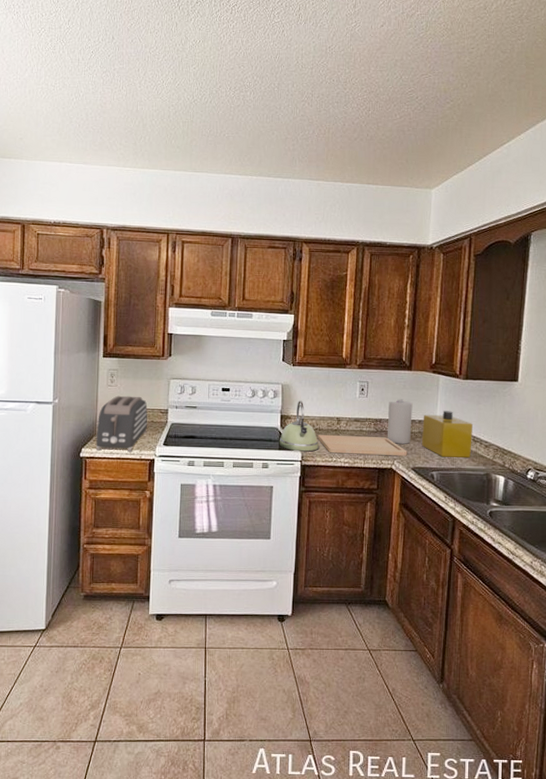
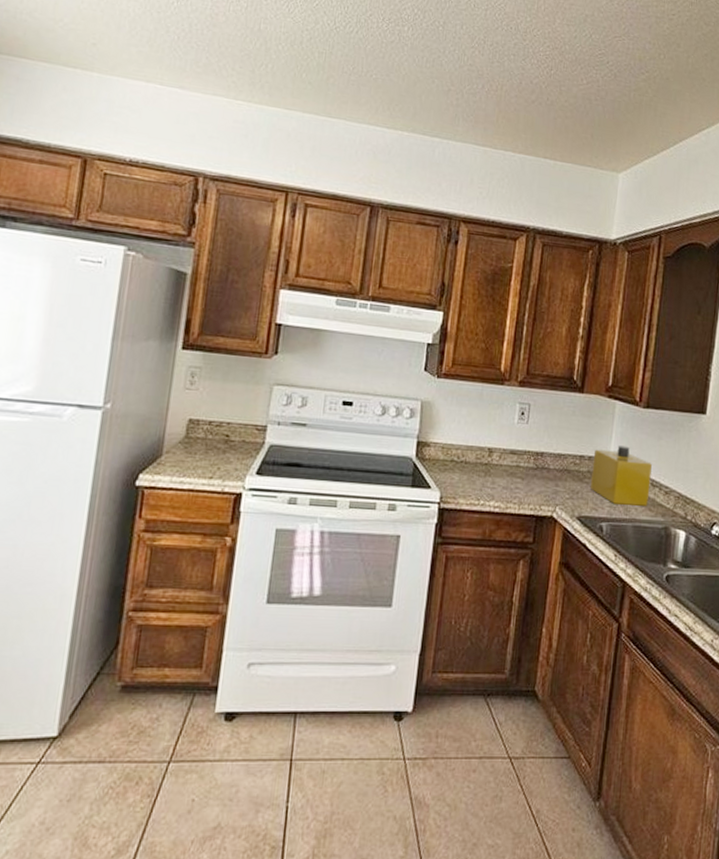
toaster: present [96,395,148,453] -> none [159,403,239,483]
kettle: present [278,400,320,452] -> none [411,422,464,491]
cutting board: present [318,434,407,457] -> none [462,468,573,502]
paper towel holder: present [387,399,413,444] -> none [549,428,583,486]

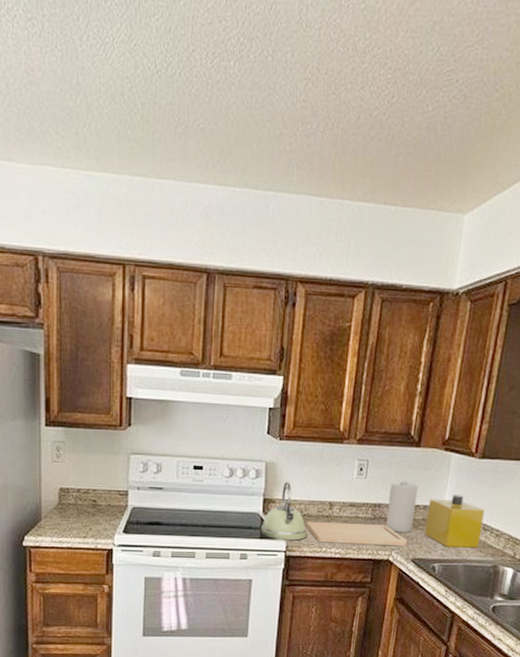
kettle: none [411,422,464,491] -> present [259,481,307,541]
cutting board: none [462,468,573,502] -> present [306,521,408,547]
paper towel holder: none [549,428,583,486] -> present [386,480,418,533]

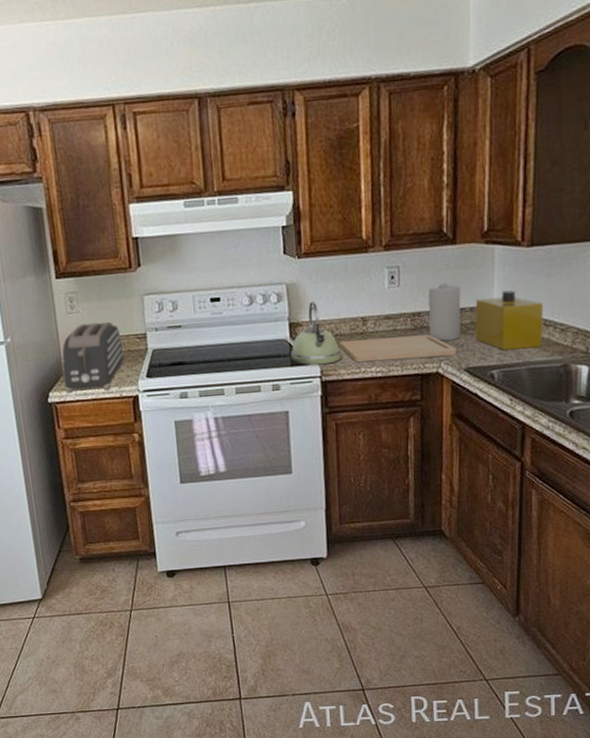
toaster: none [41,473,103,541] -> present [62,321,124,393]

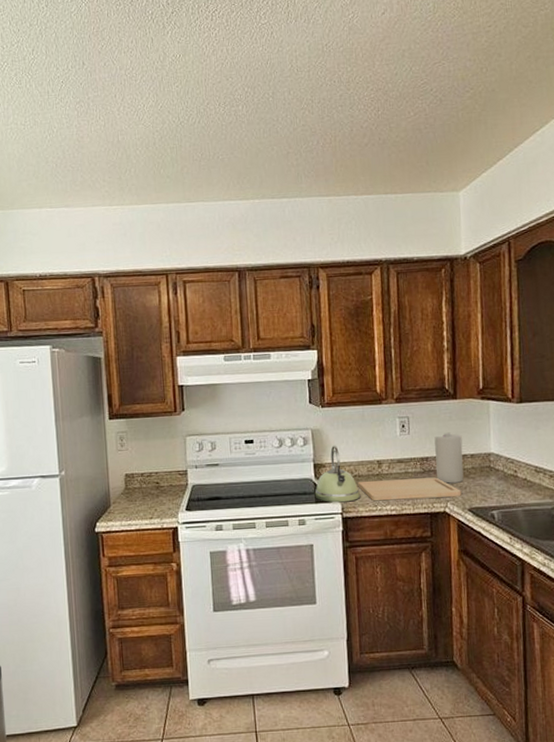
toaster: present [62,321,124,393] -> none [110,458,166,524]
soap dispenser: present [475,290,543,350] -> none [475,440,535,493]

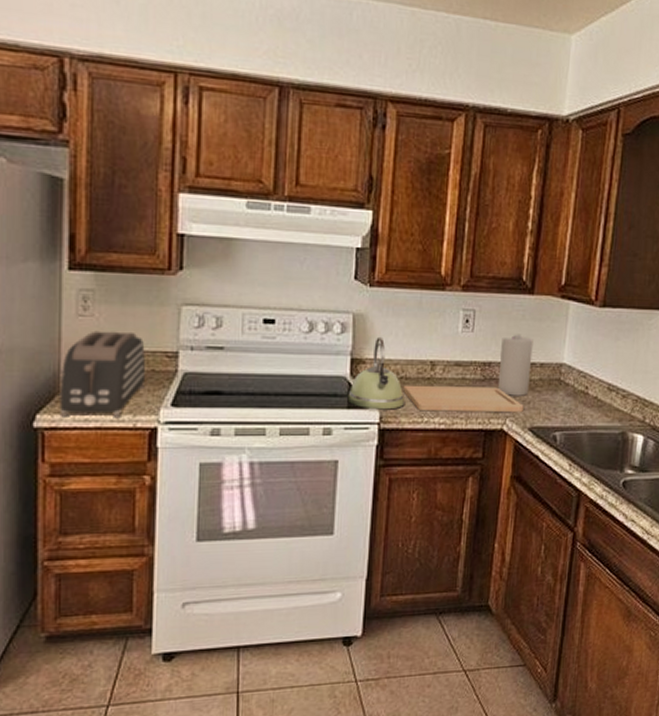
toaster: none [110,458,166,524] -> present [59,330,145,419]

